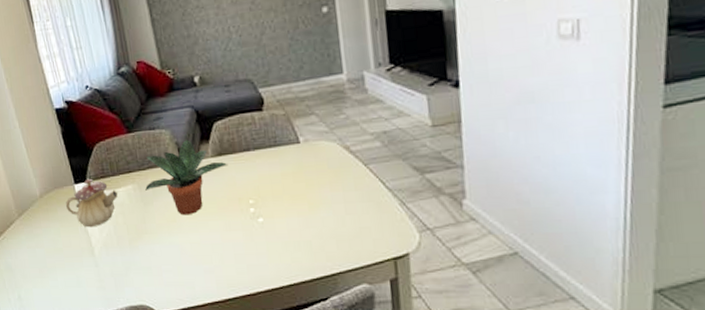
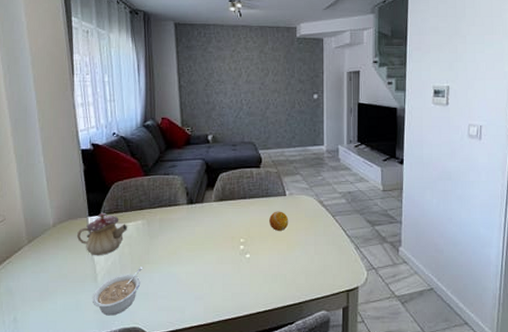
legume: none [92,237,142,293] -> present [92,267,143,316]
potted plant: present [145,140,229,216] -> none [153,186,227,249]
fruit: none [282,163,308,189] -> present [269,211,289,232]

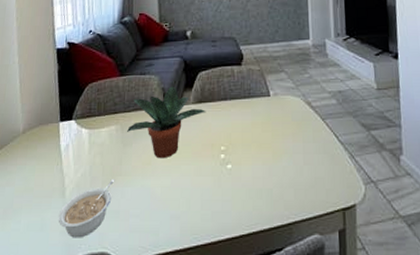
teapot: present [77,212,127,256] -> none [47,117,100,167]
potted plant: none [153,186,227,249] -> present [127,86,206,159]
fruit: present [269,211,289,232] -> none [252,114,274,138]

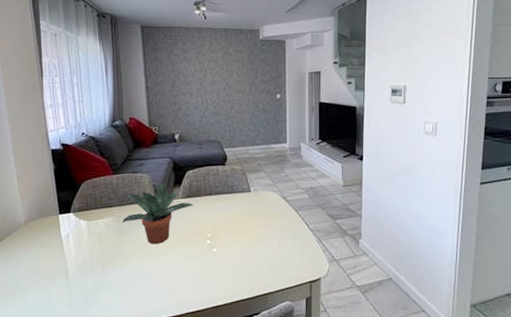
legume: present [58,179,115,238] -> none [63,262,113,310]

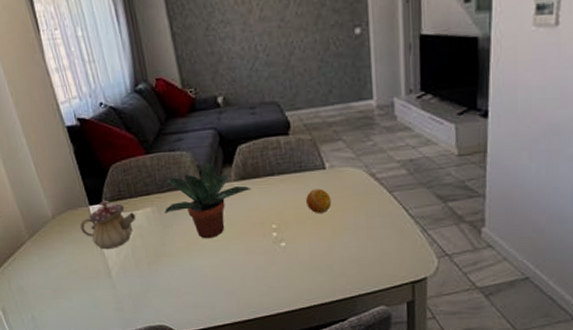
teapot: none [48,210,97,253] -> present [80,200,136,250]
fruit: none [235,207,254,227] -> present [306,188,332,214]

